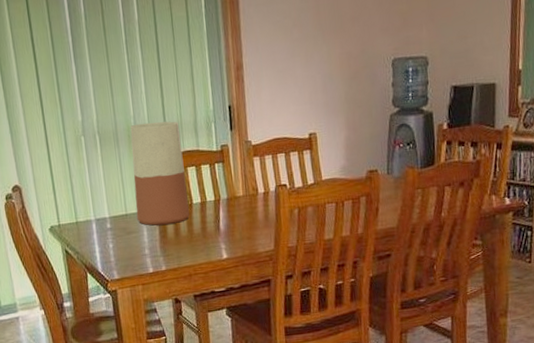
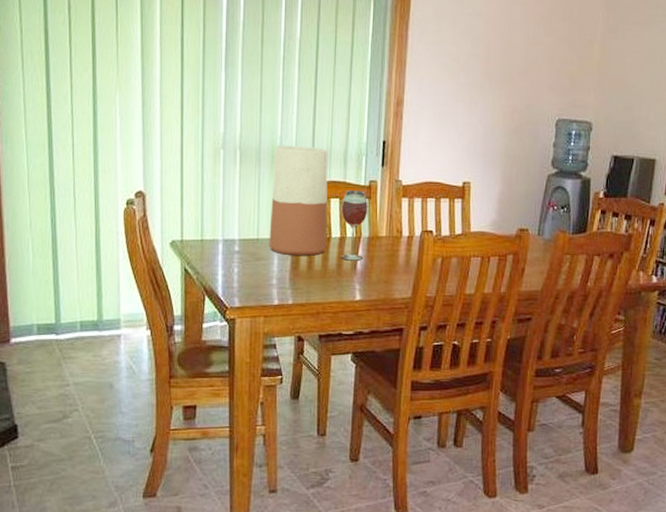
wineglass: none [197,156,225,223] -> present [341,190,369,261]

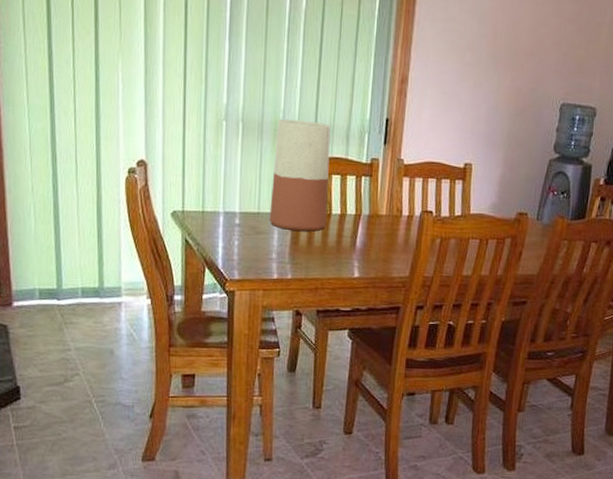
wineglass: present [341,190,369,261] -> none [340,167,370,238]

